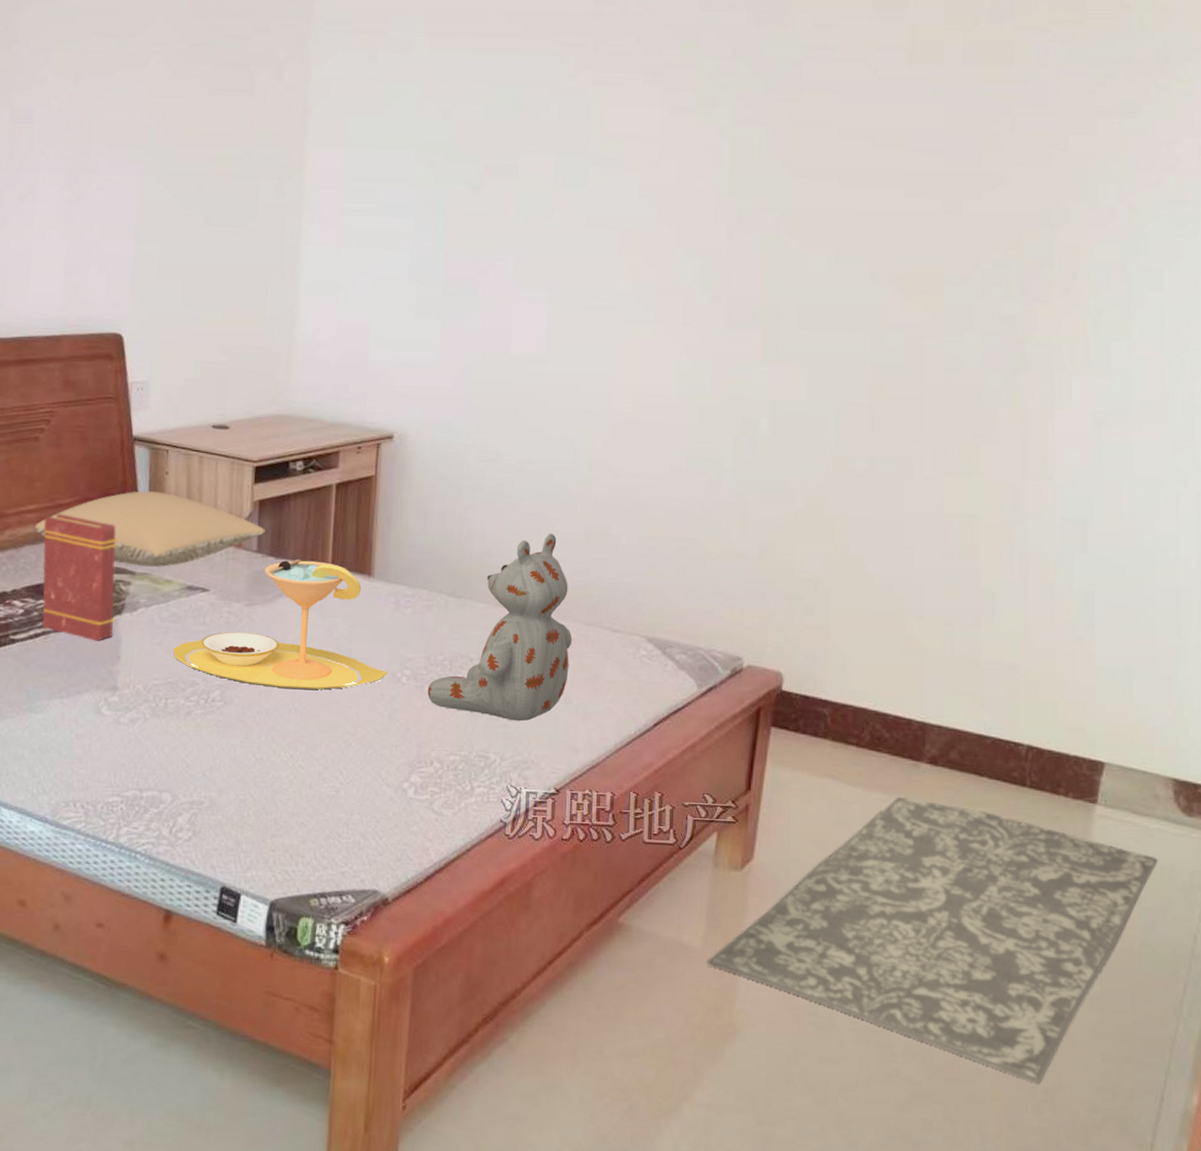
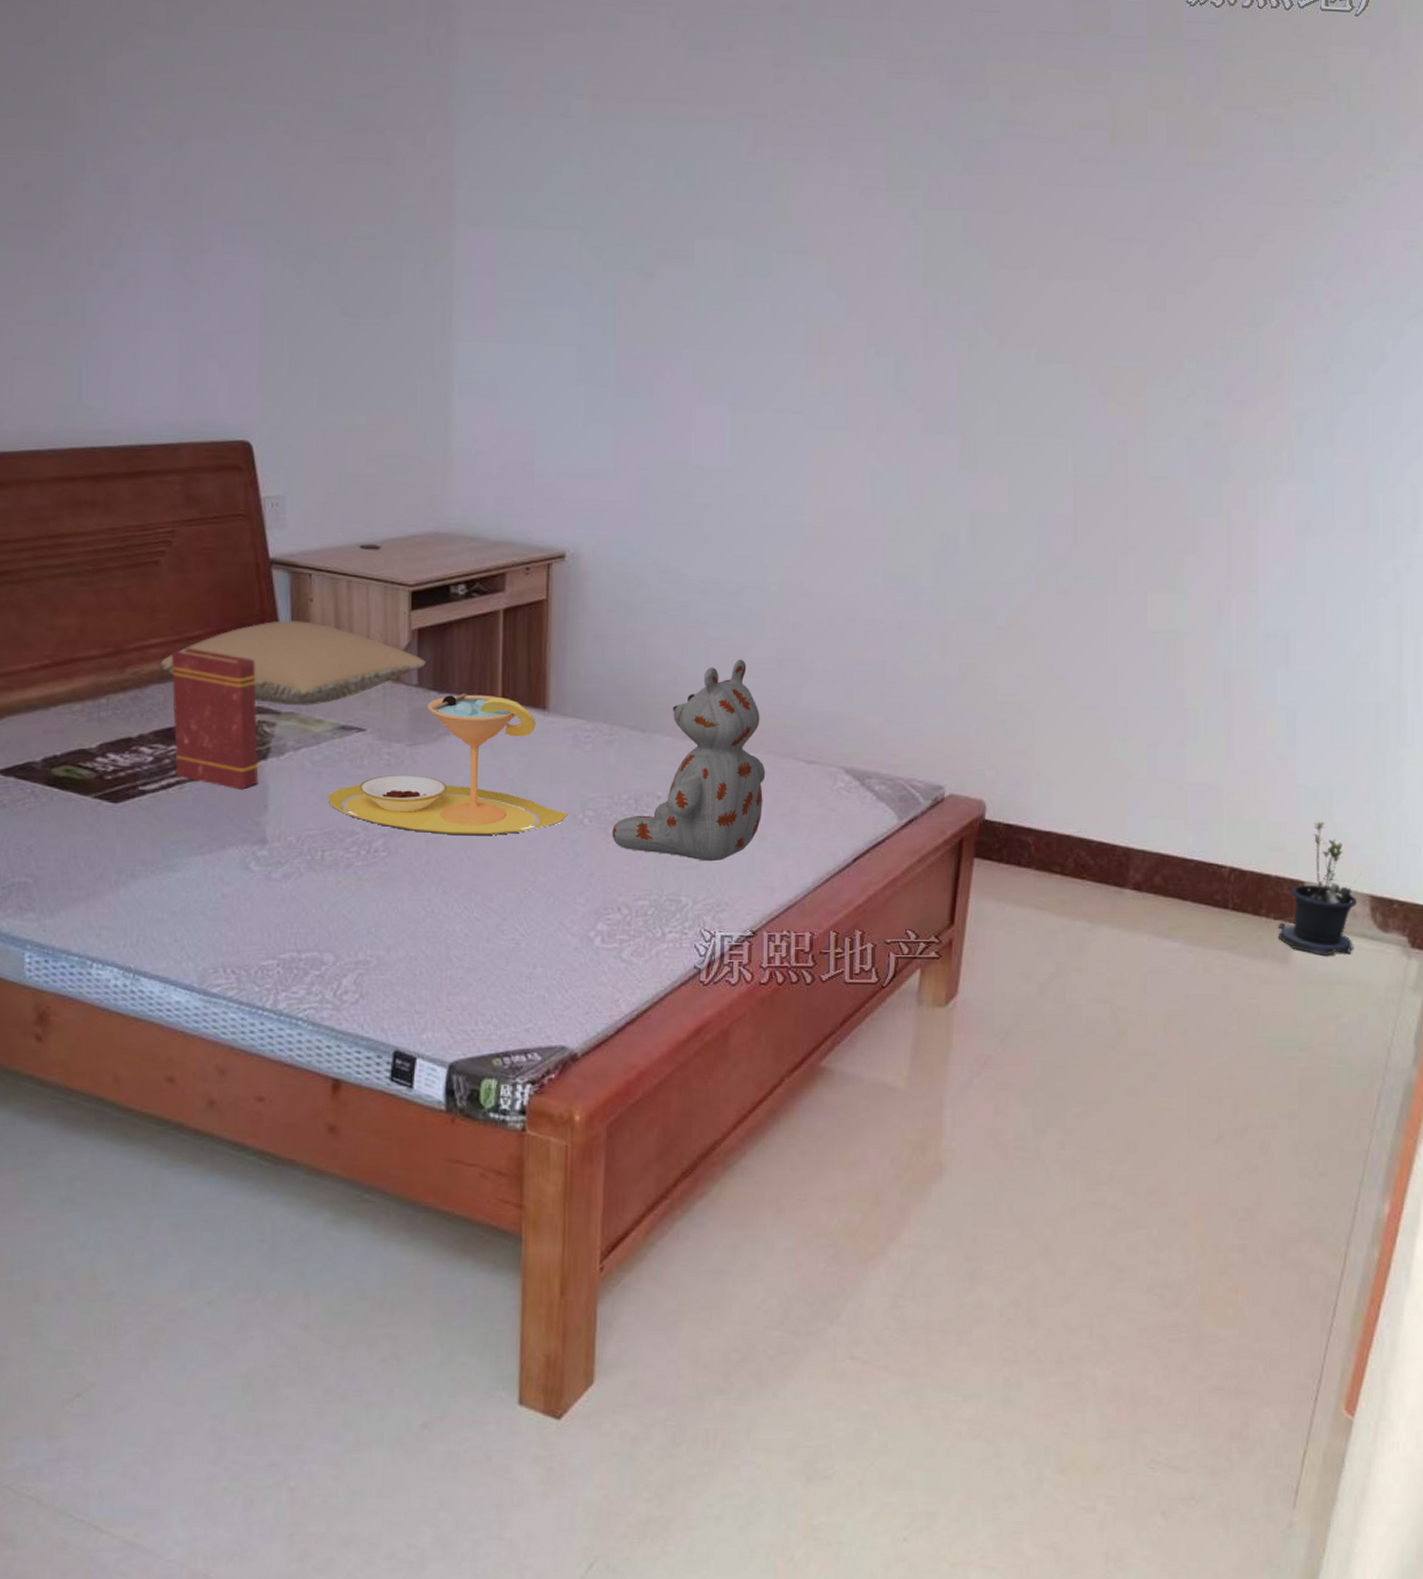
rug: present [707,796,1159,1084] -> none [912,924,1356,1203]
potted plant: none [1077,704,1160,837] -> present [1277,822,1358,956]

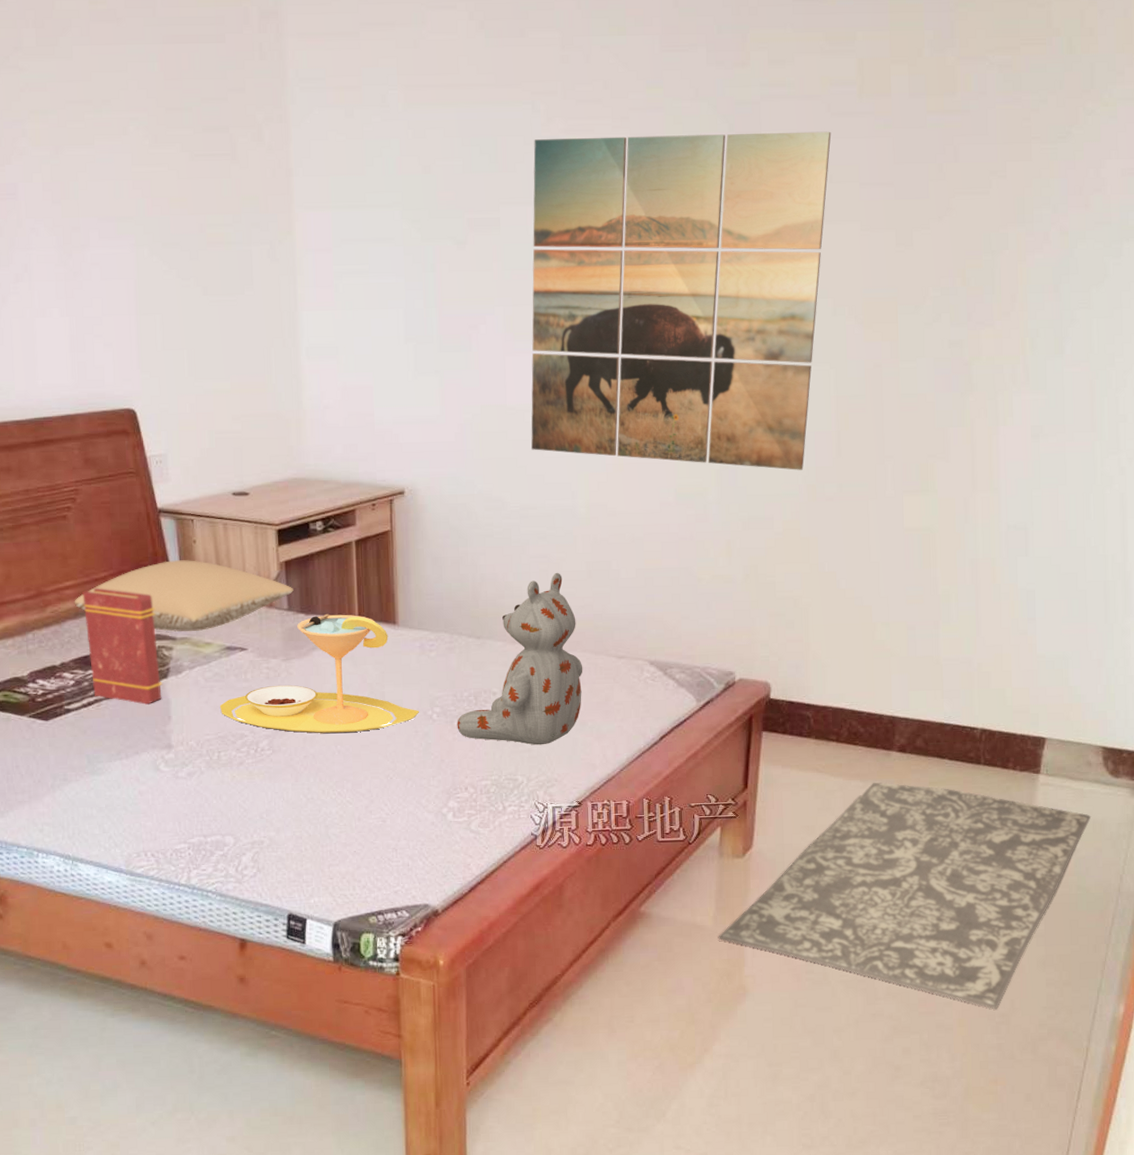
wall art: none [718,165,1078,557] -> present [531,131,831,470]
rug: none [912,924,1356,1203] -> present [718,782,1092,1010]
potted plant: present [1277,822,1358,956] -> none [1023,686,1092,800]

